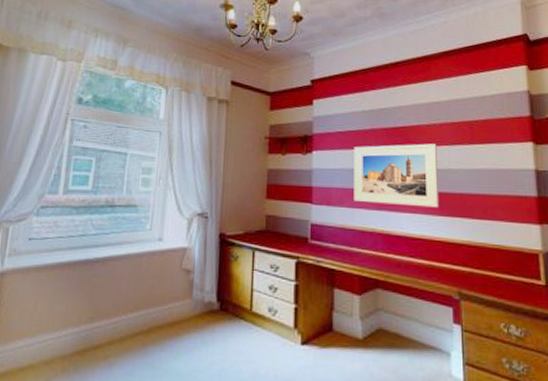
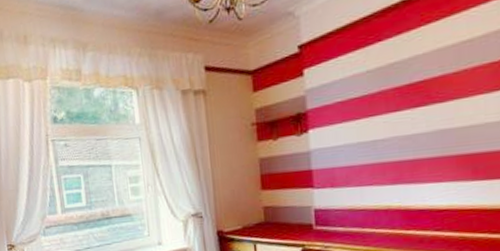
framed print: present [354,143,440,208] -> none [359,94,473,179]

